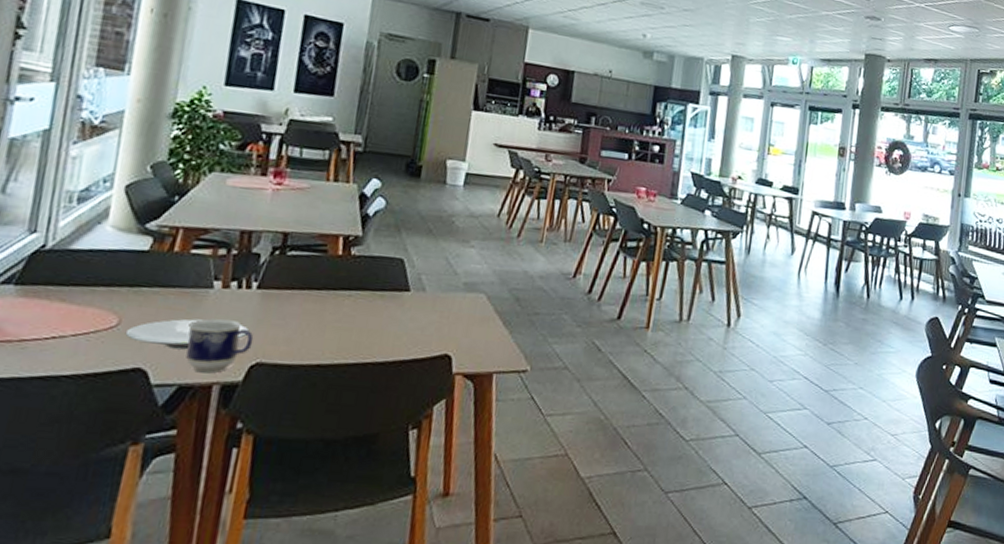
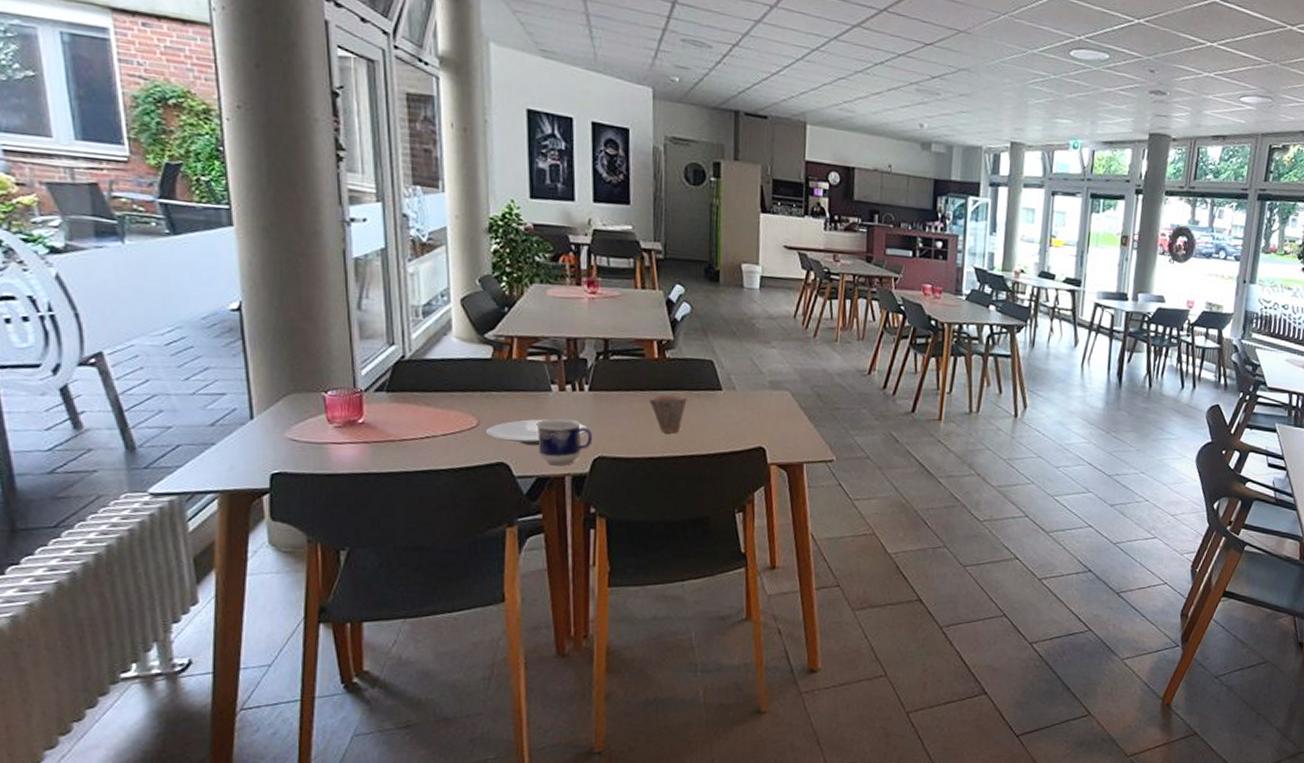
cup: none [324,293,370,338] -> present [648,393,687,434]

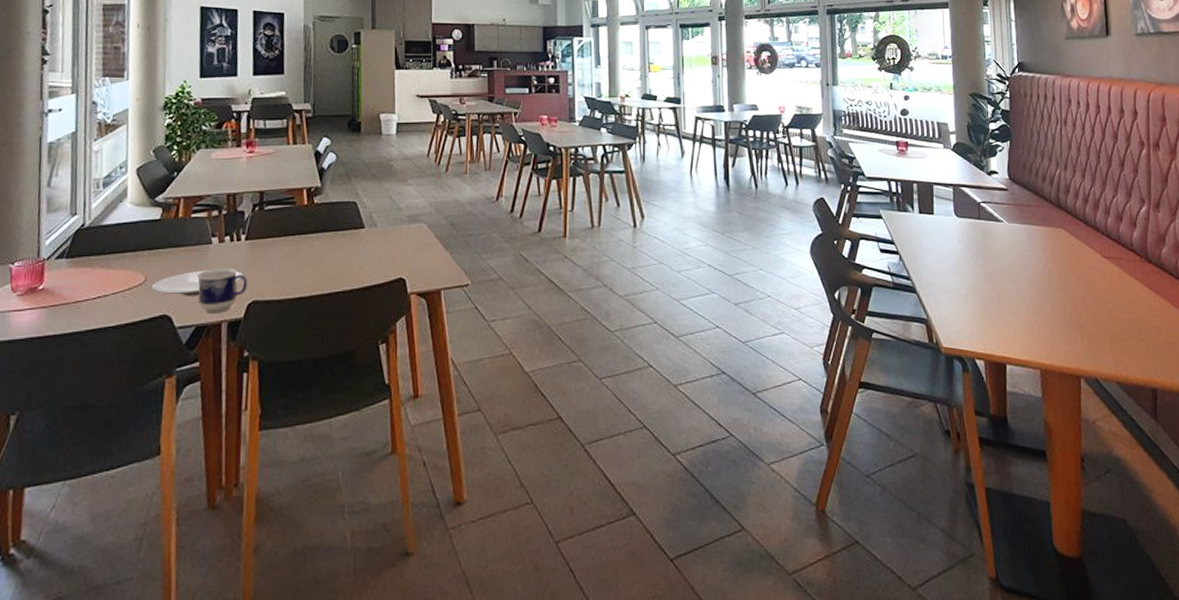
cup: present [648,393,687,434] -> none [298,236,333,273]

